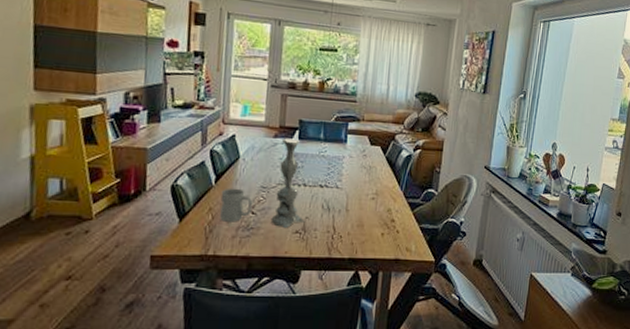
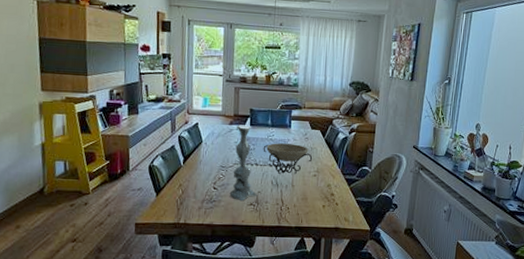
mug: present [220,188,253,222] -> none [188,167,214,196]
decorative bowl: none [313,160,371,198] -> present [263,143,313,175]

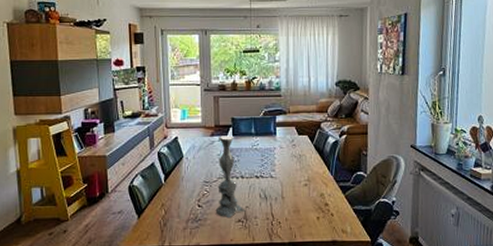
decorative bowl: present [263,143,313,175] -> none [248,152,302,187]

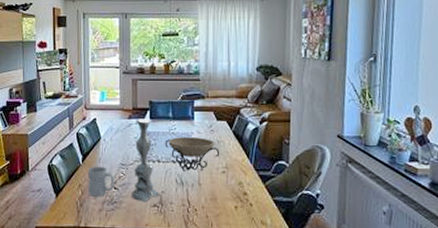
mug: none [170,184,198,216] -> present [87,166,115,197]
decorative bowl: none [248,152,302,187] -> present [165,137,220,172]

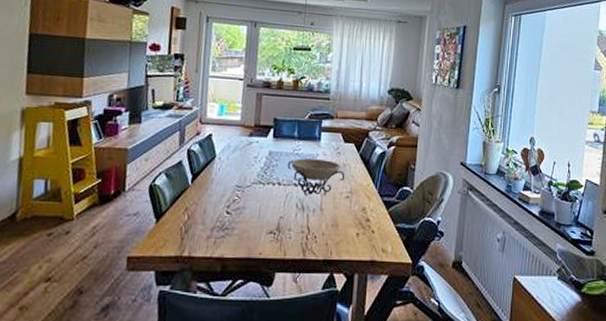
mug: present [87,166,115,197] -> none [195,187,228,222]
candlestick: present [131,118,161,203] -> none [245,136,280,229]

